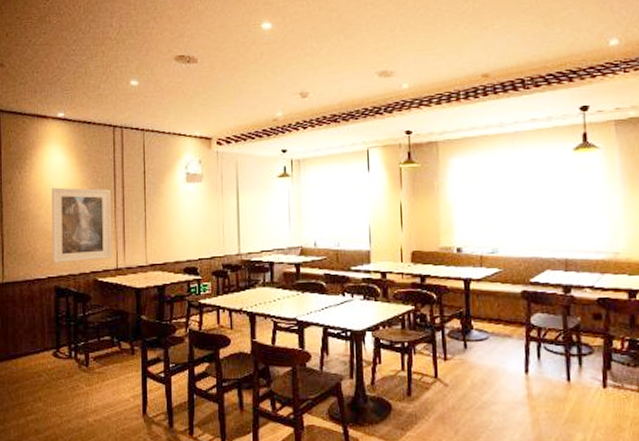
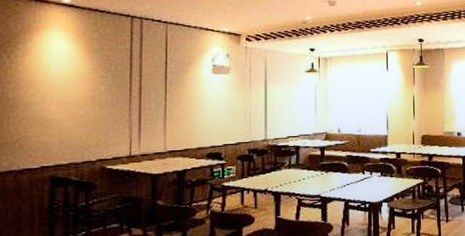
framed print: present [51,187,112,263] -> none [48,74,125,152]

